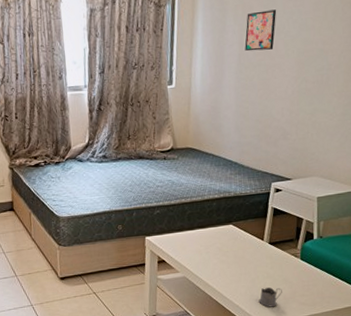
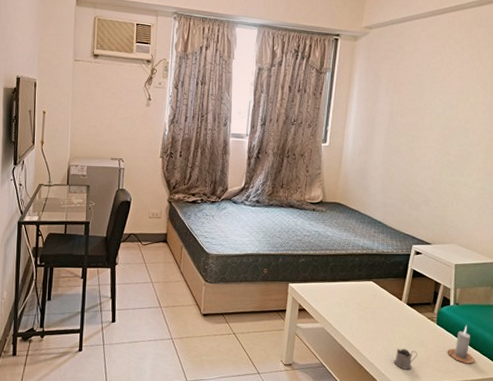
wall art: present [244,9,277,51] -> none [394,87,425,122]
candle: none [313,257,341,295] -> present [448,325,475,364]

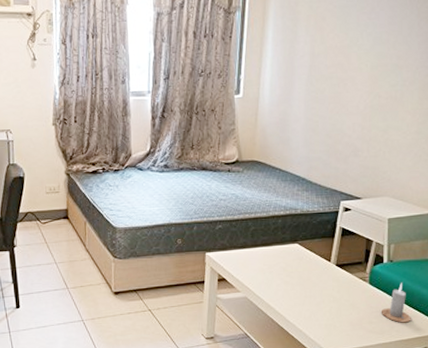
tea glass holder: present [394,349,417,370] -> none [323,312,349,334]

